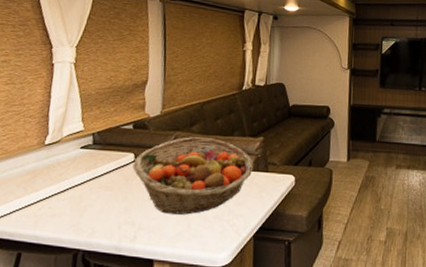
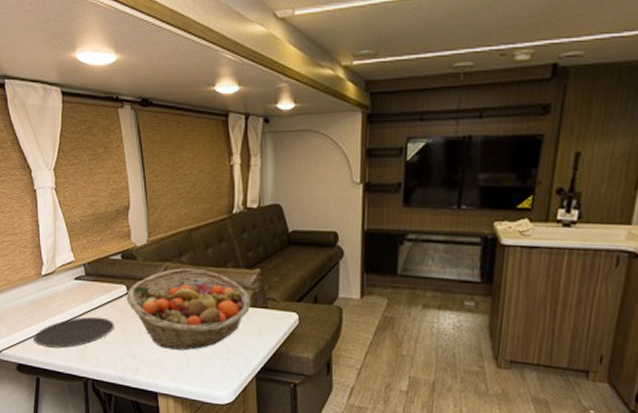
plate: none [22,185,117,220] -> present [33,316,115,349]

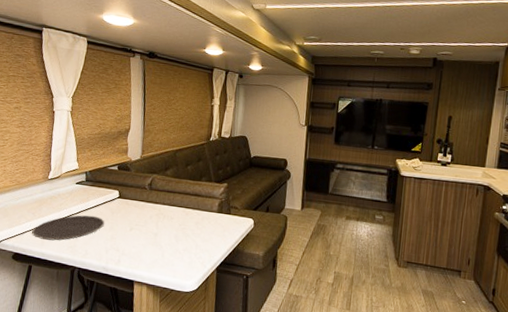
fruit basket: present [126,268,251,351] -> none [117,179,218,246]

